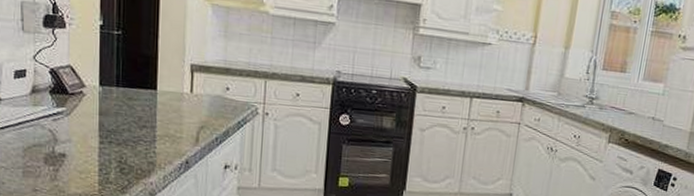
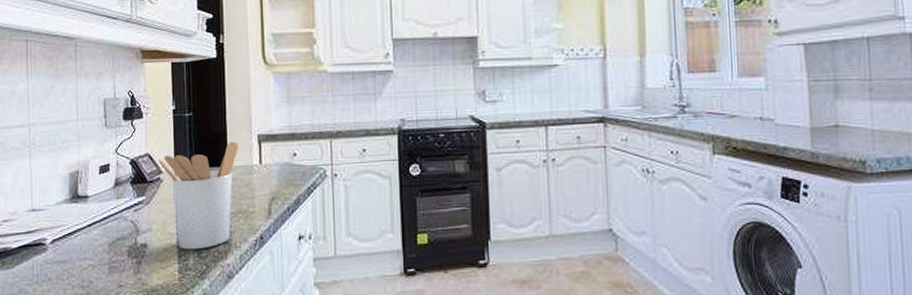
utensil holder: none [82,66,169,166] -> present [159,141,238,250]

